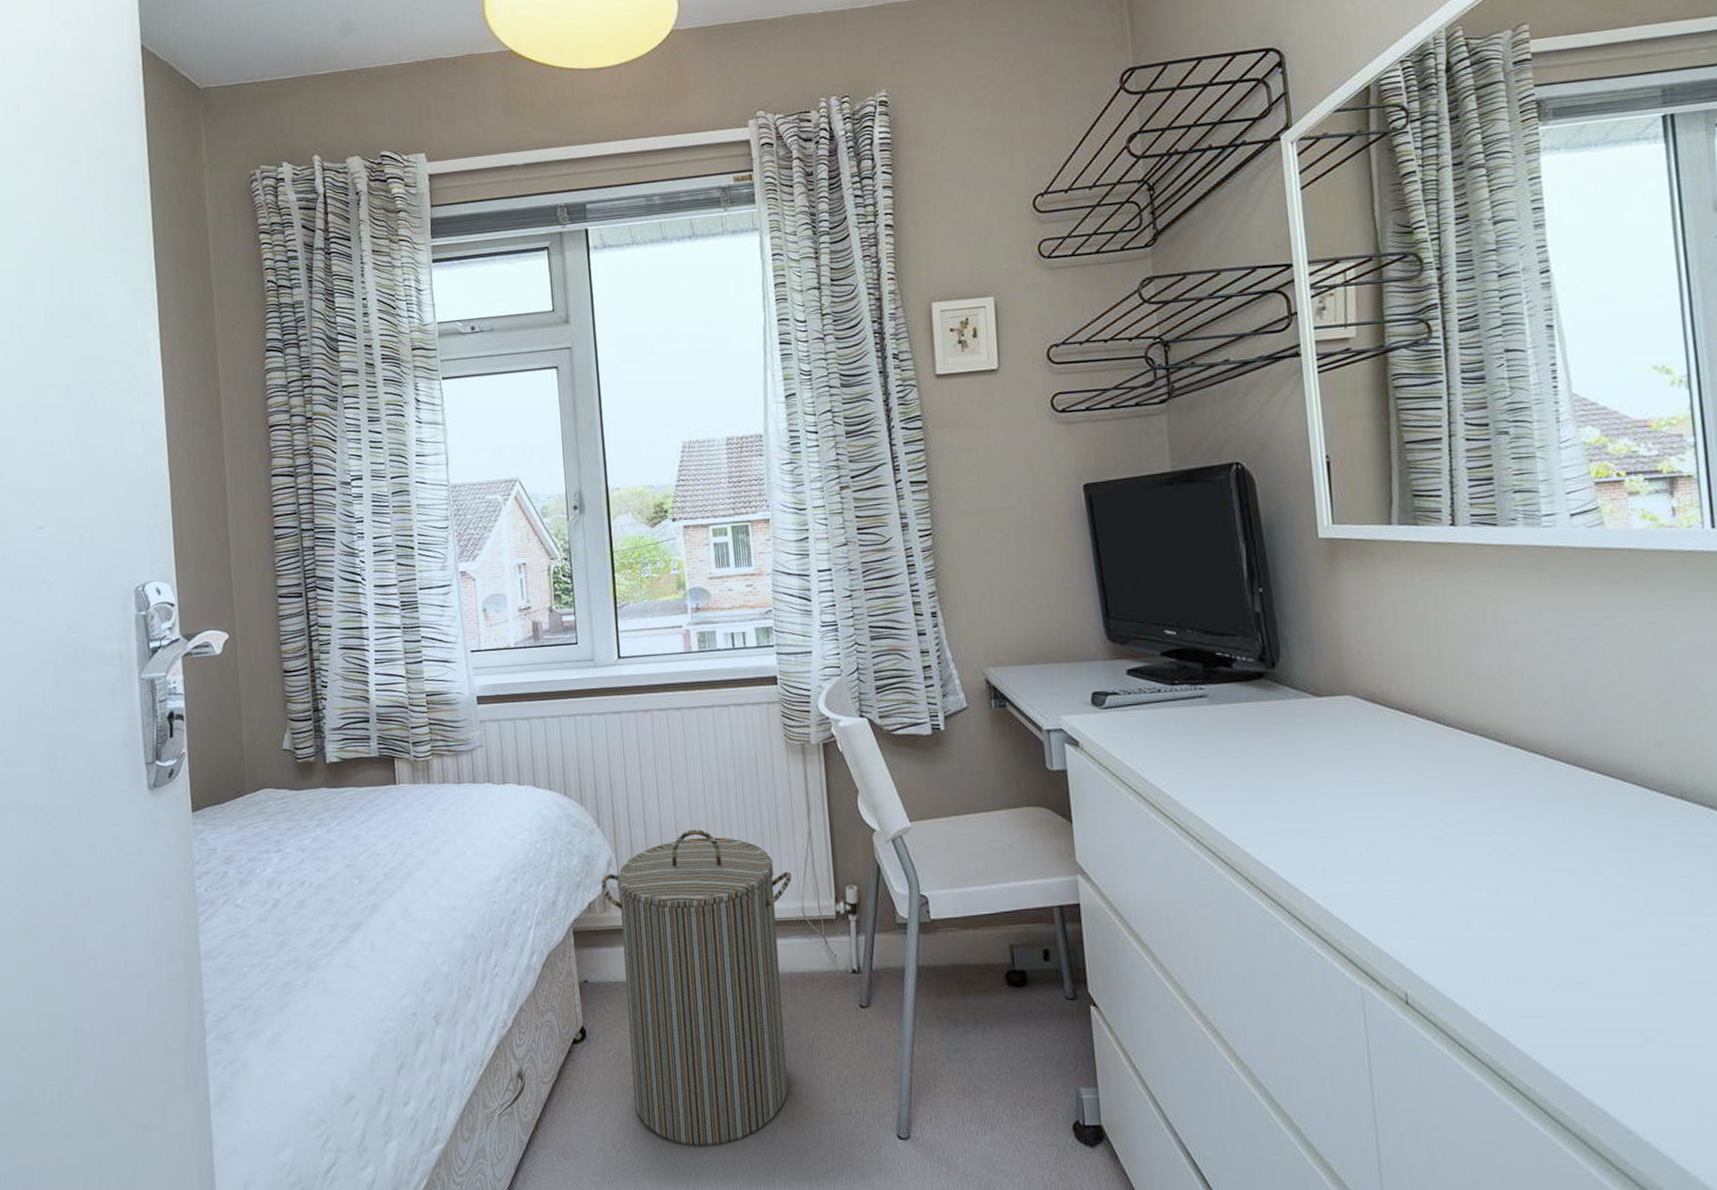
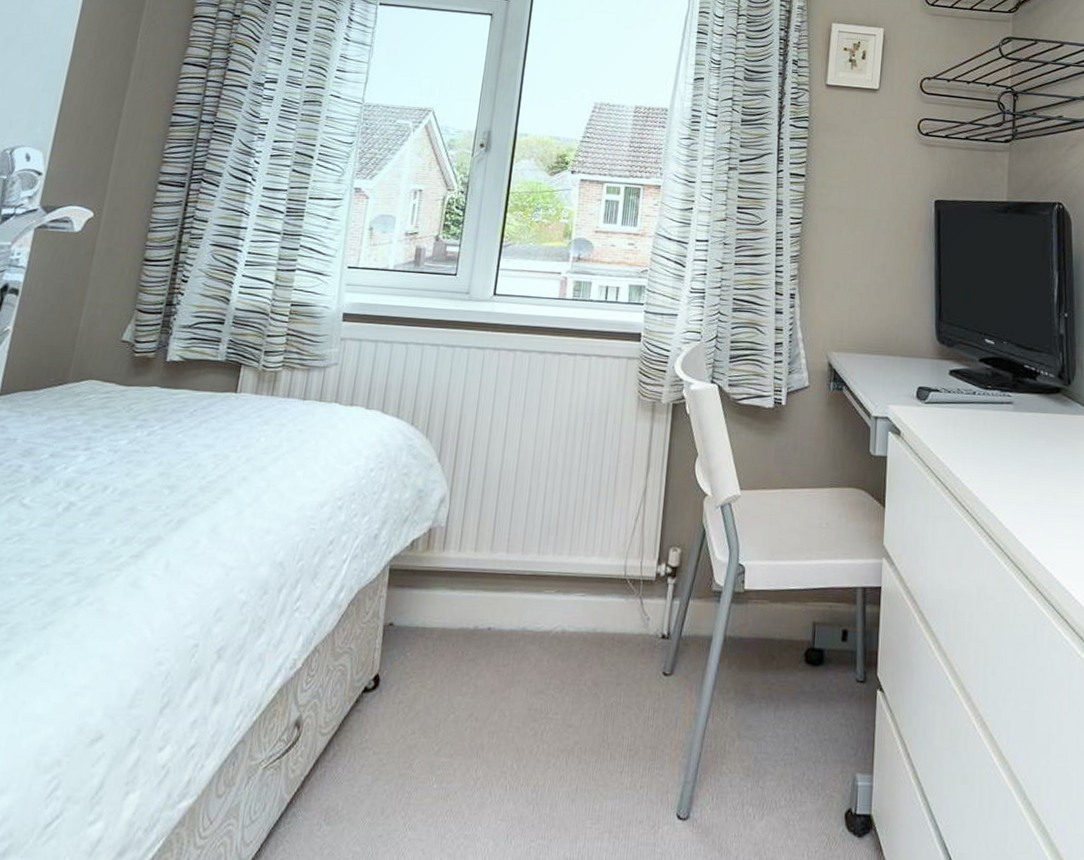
laundry hamper: present [601,829,792,1146] -> none [415,474,620,816]

